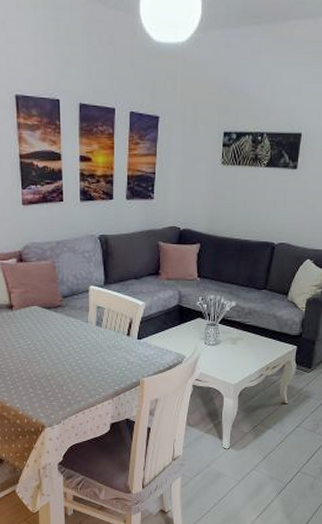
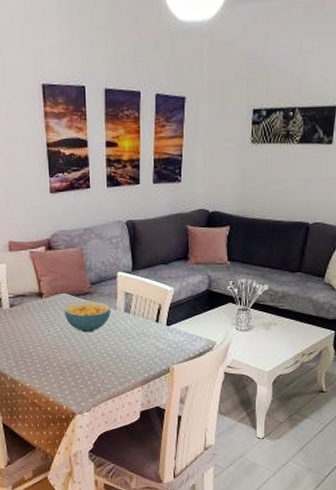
cereal bowl: none [34,314,83,345] -> present [63,301,111,333]

